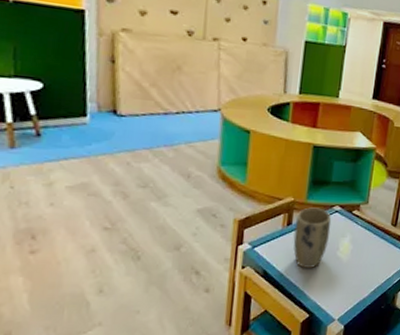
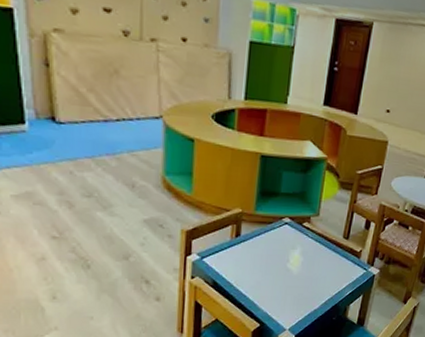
plant pot: present [293,207,332,268] -> none [242,219,281,279]

